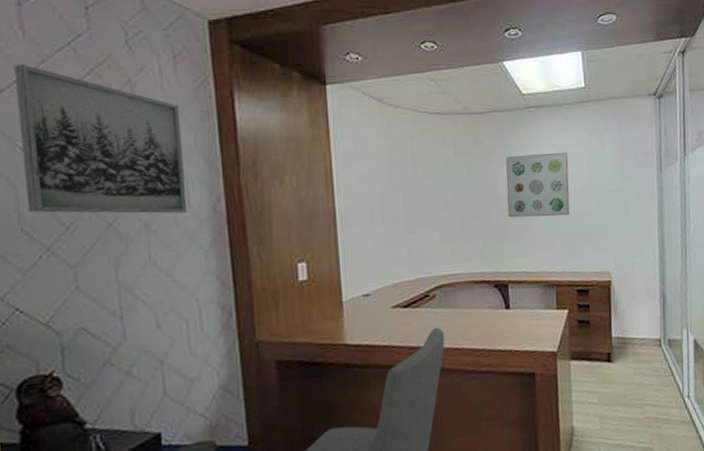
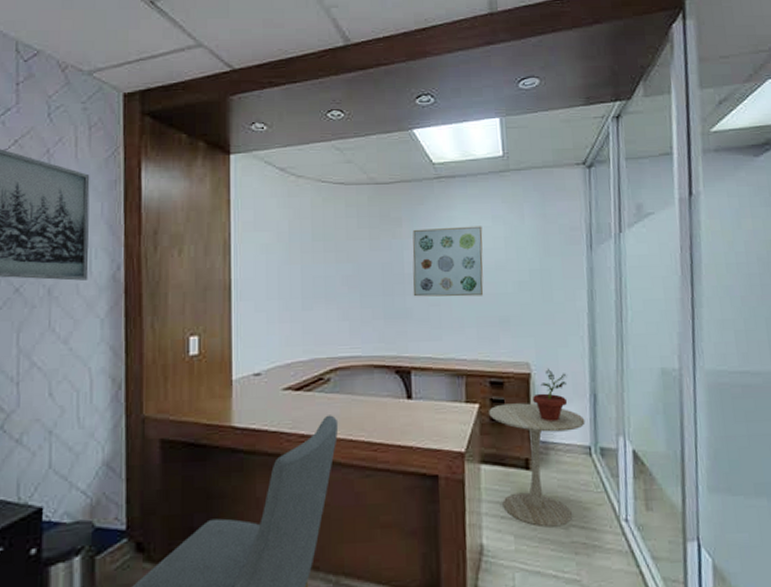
side table: none [576,306,656,408] -> present [489,403,586,528]
potted plant: none [613,275,642,321] -> present [533,368,568,422]

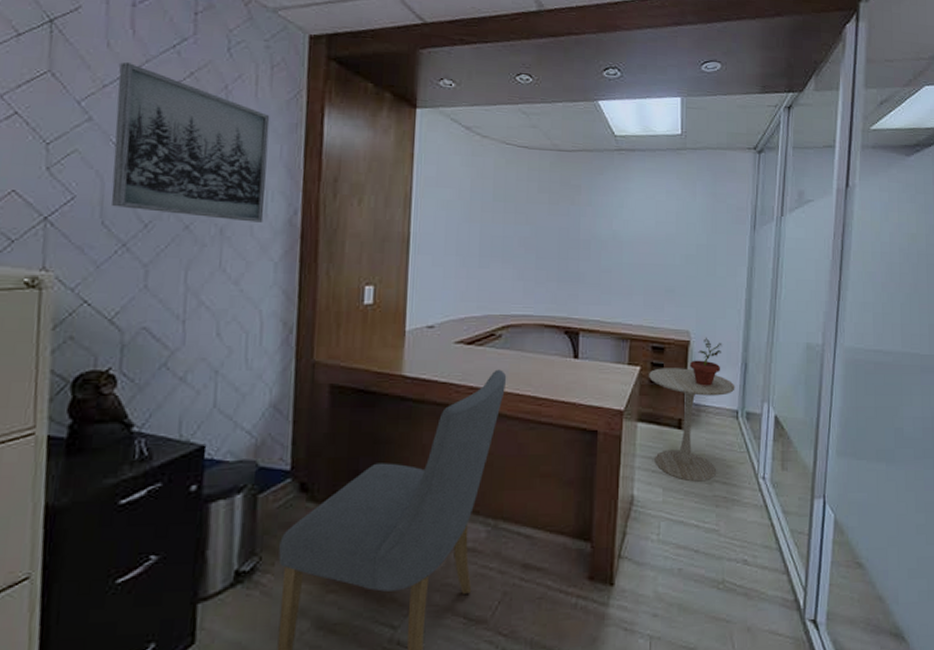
wall art: present [412,226,484,297] -> none [586,197,657,266]

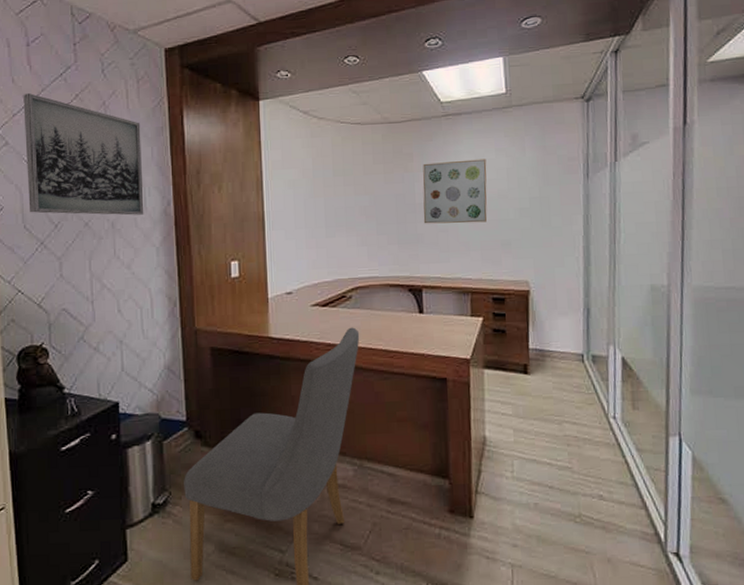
wall art: none [586,197,657,266] -> present [423,159,487,224]
side table: present [649,368,735,482] -> none [492,316,579,423]
potted plant: present [690,337,723,386] -> none [531,285,563,332]

